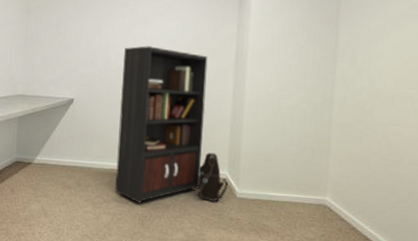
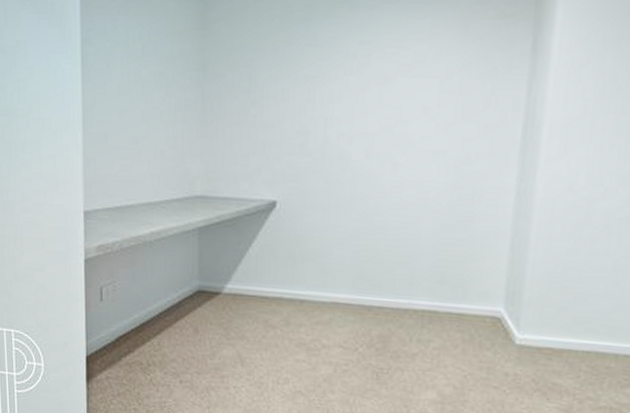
bookcase: present [115,46,208,204] -> none [338,119,479,351]
shoulder bag: present [197,152,228,203] -> none [457,280,504,352]

